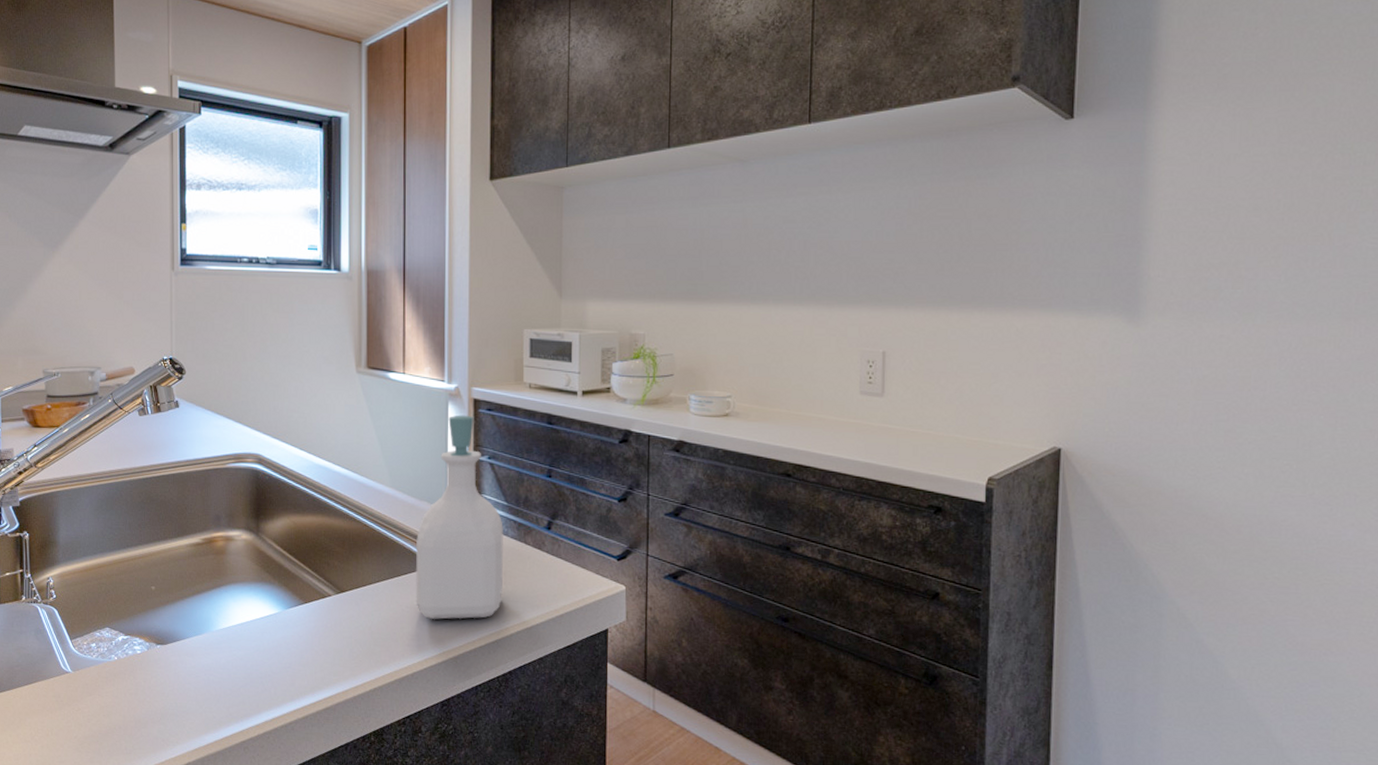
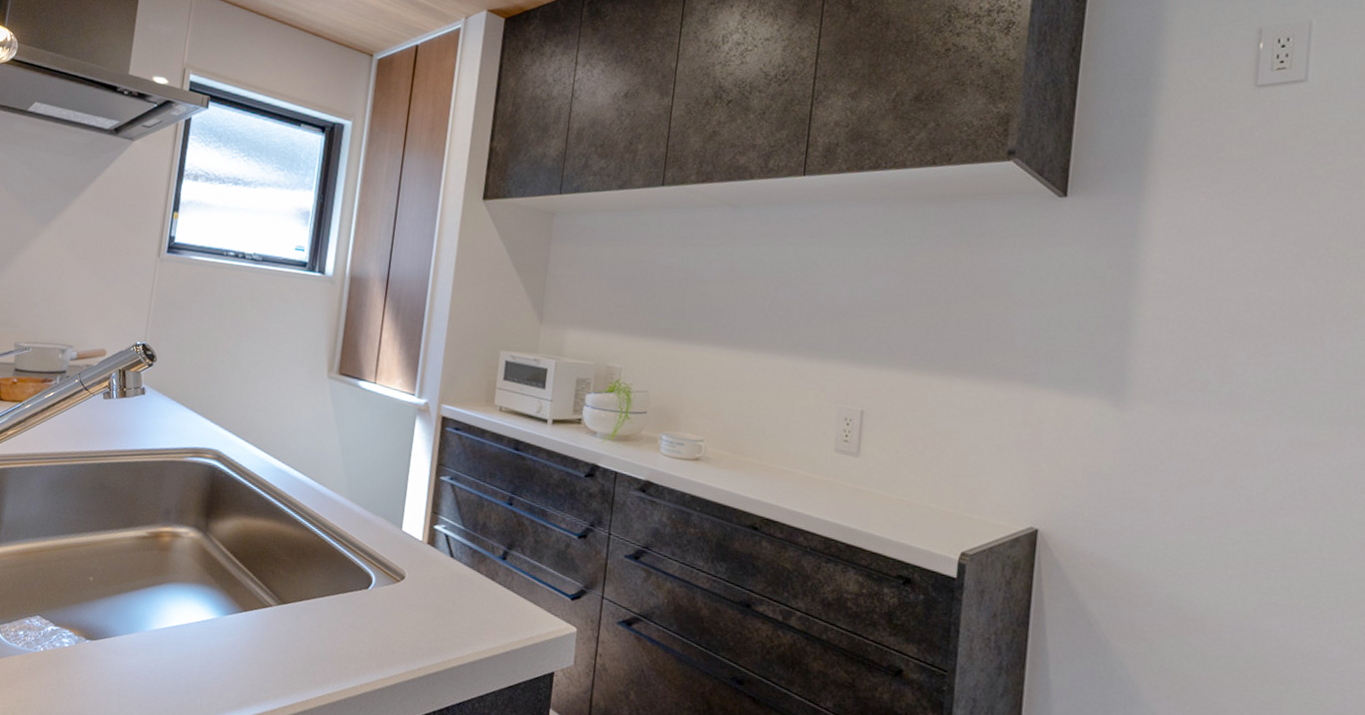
soap bottle: present [416,415,503,620] -> none [358,431,458,647]

